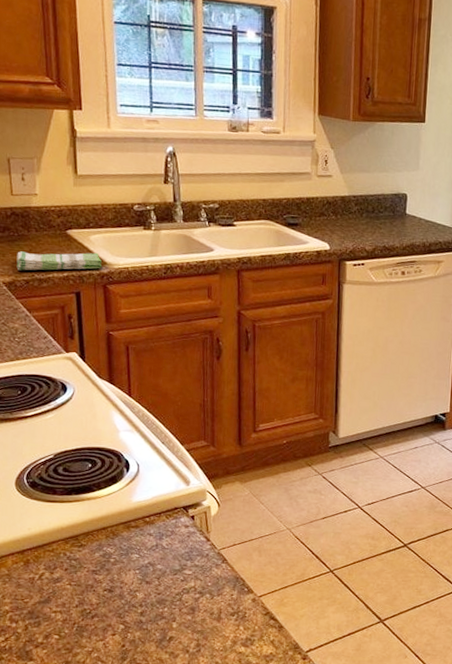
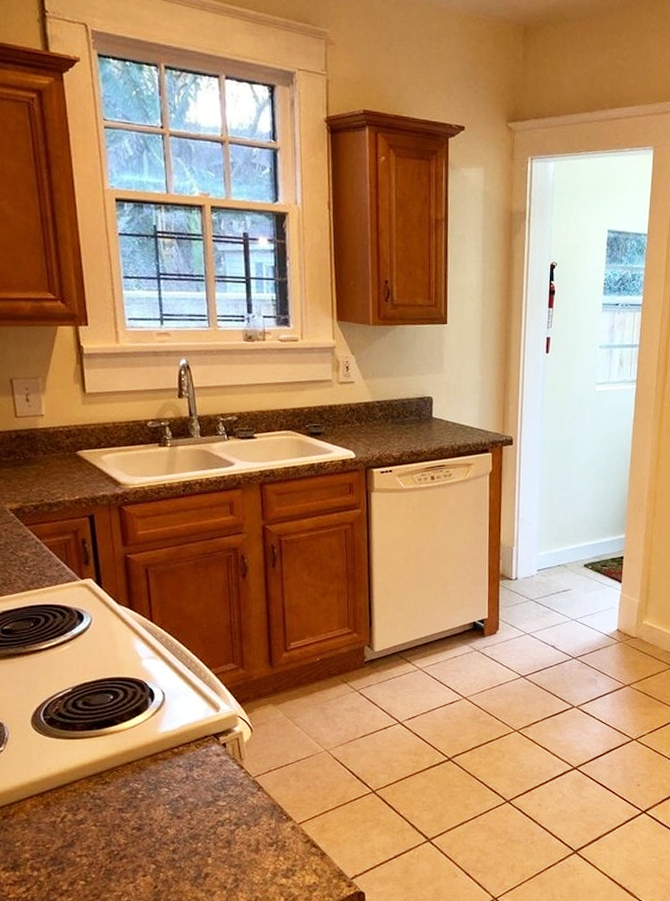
dish towel: present [16,251,102,271] -> none [24,473,115,496]

